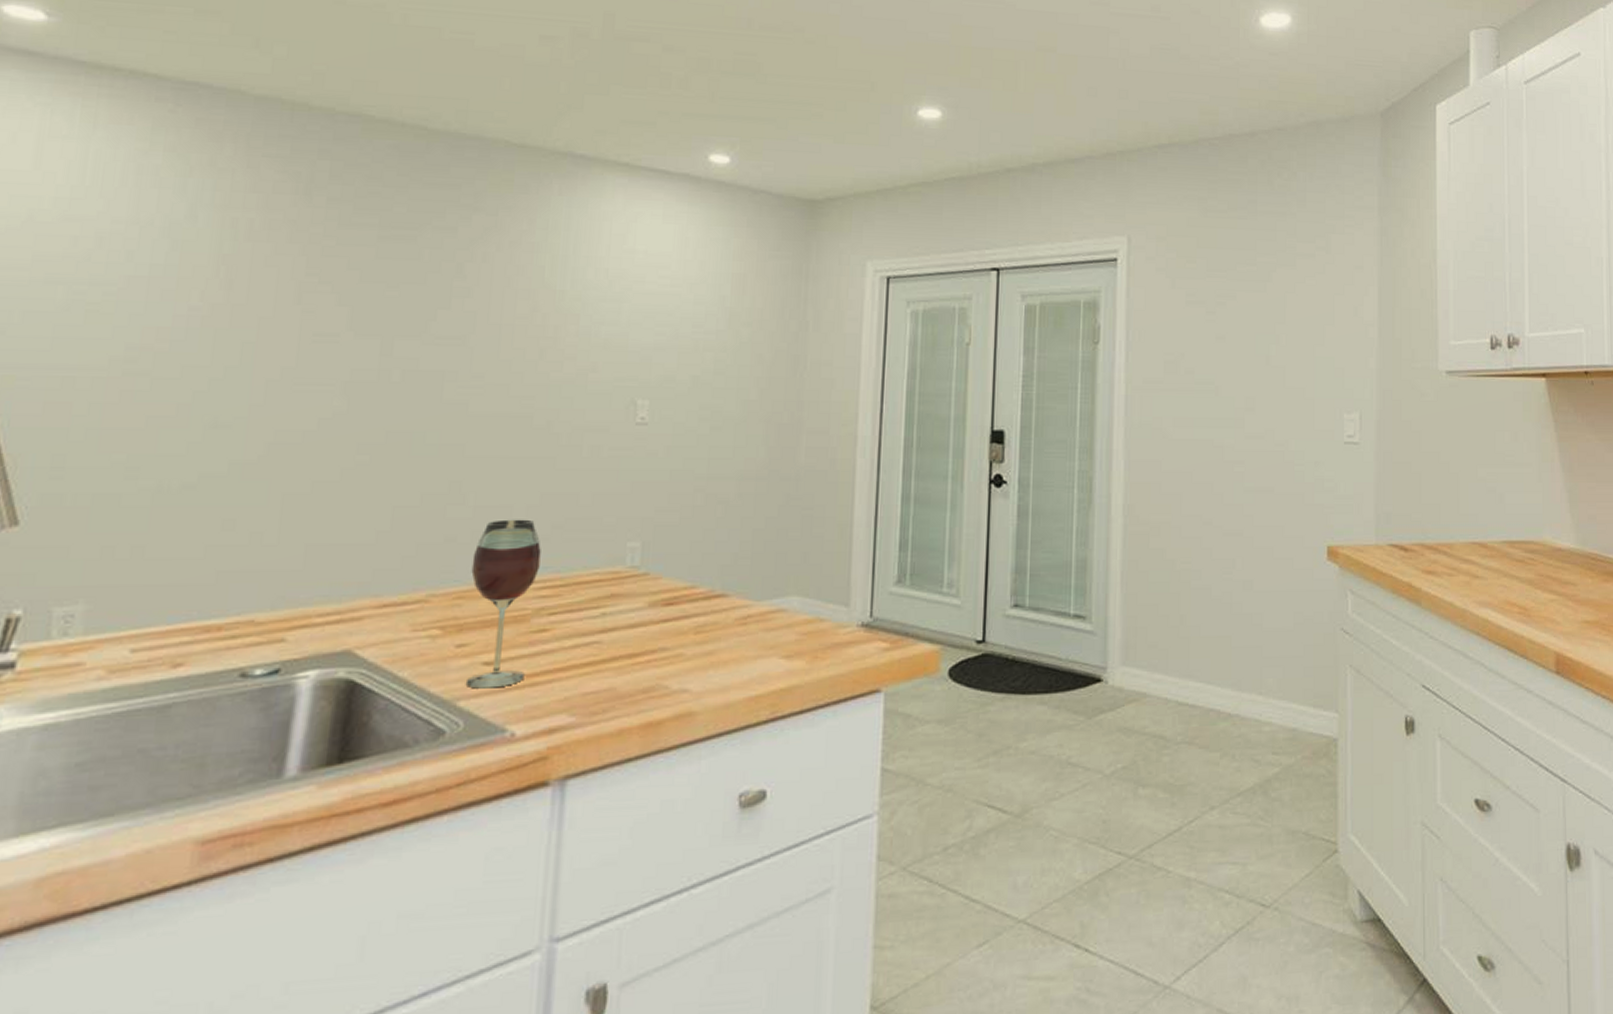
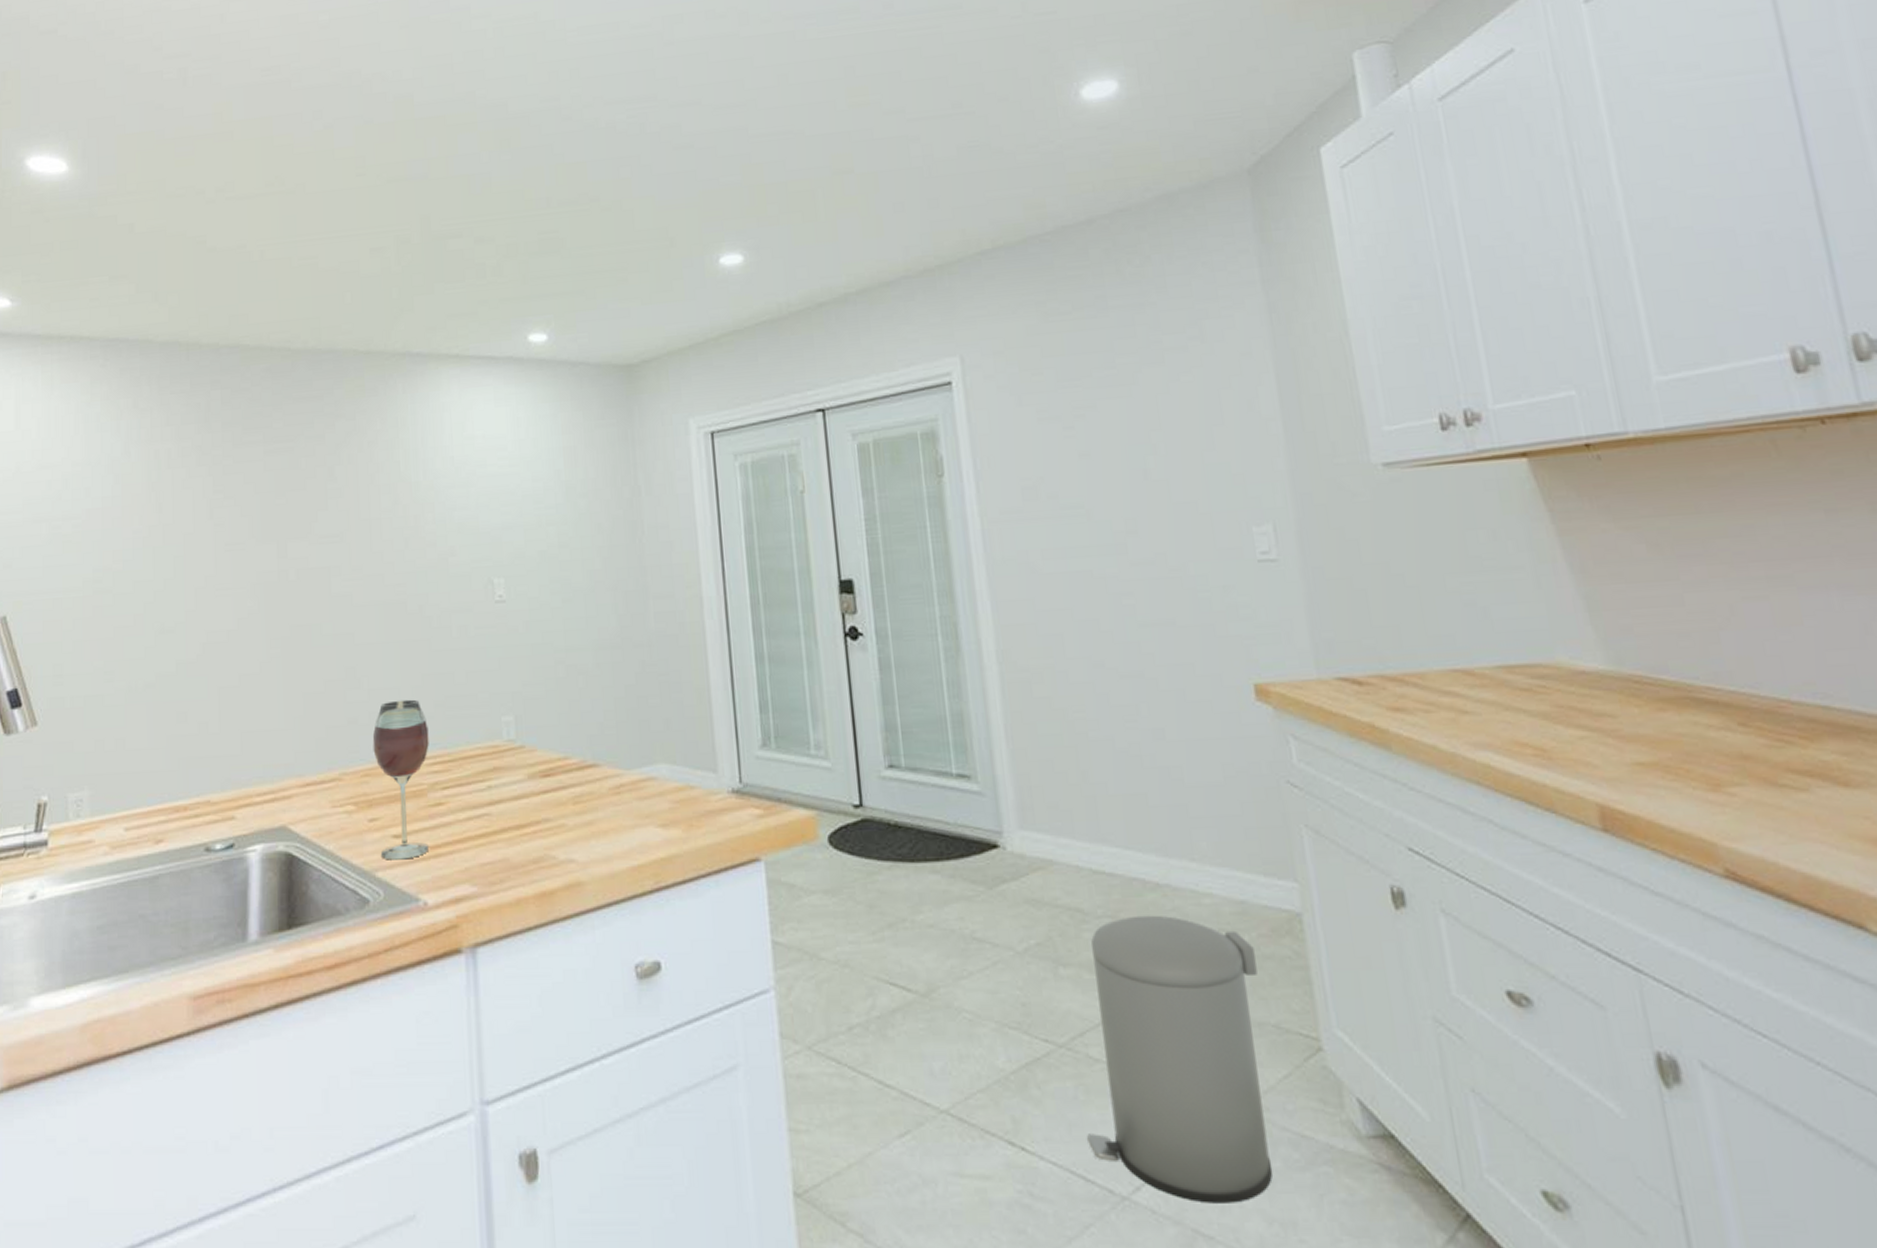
pedal bin: none [1142,741,1297,986] -> present [1087,915,1272,1203]

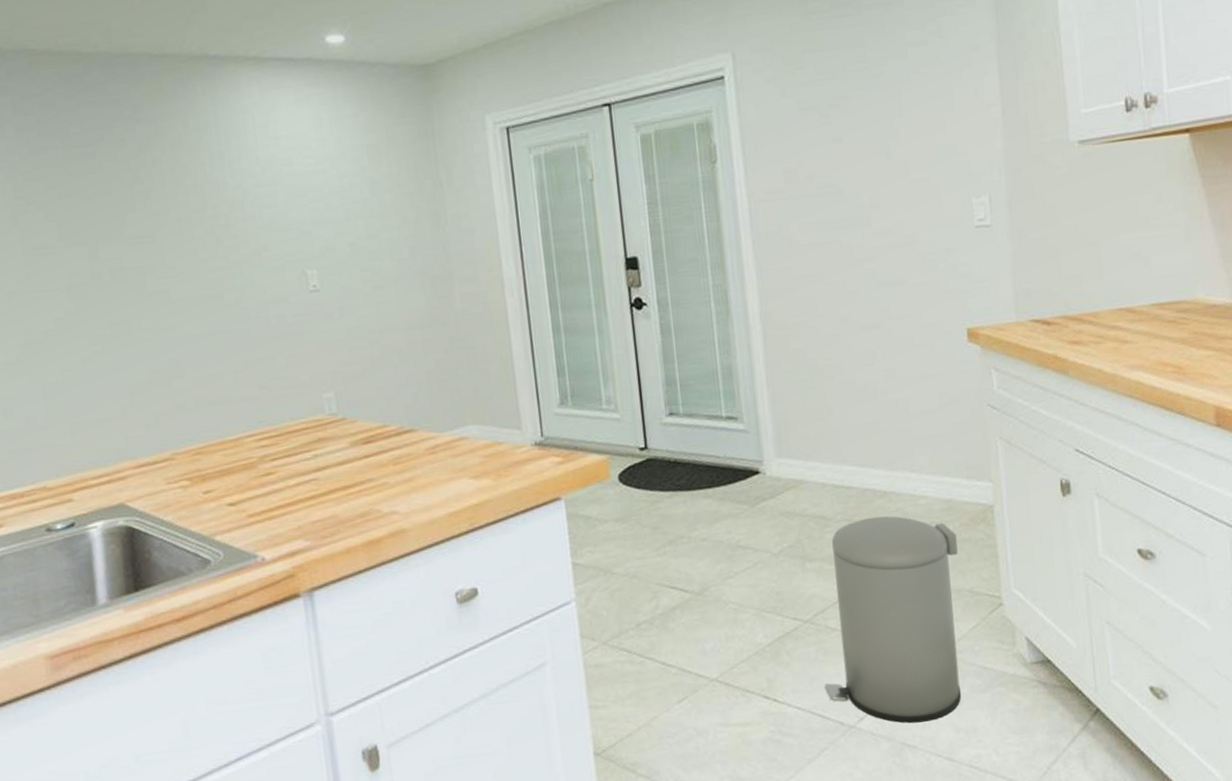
wineglass: present [372,699,429,860] -> none [200,383,263,525]

